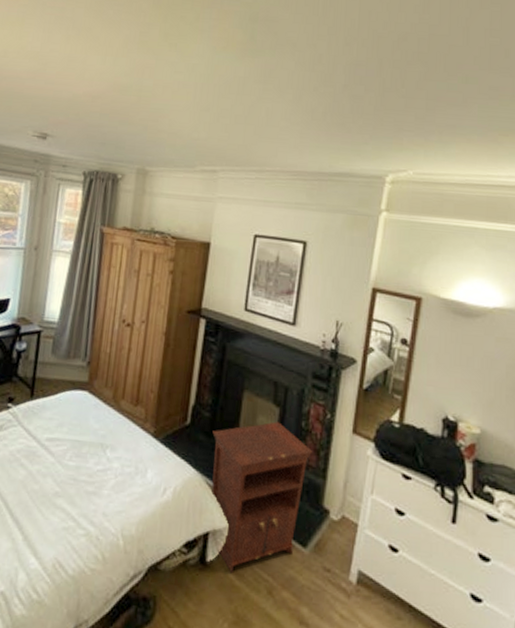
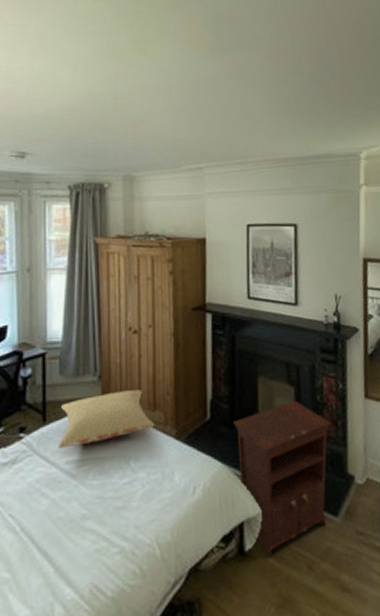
pillow: none [41,380,136,426] -> present [58,389,155,449]

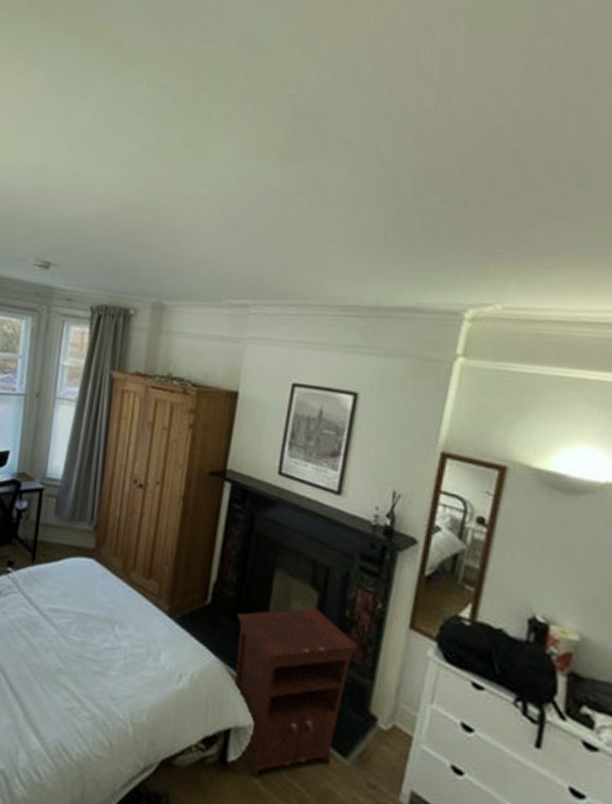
pillow: present [58,389,155,449] -> none [43,546,148,598]

